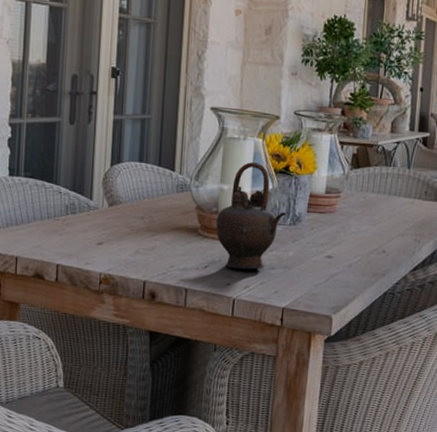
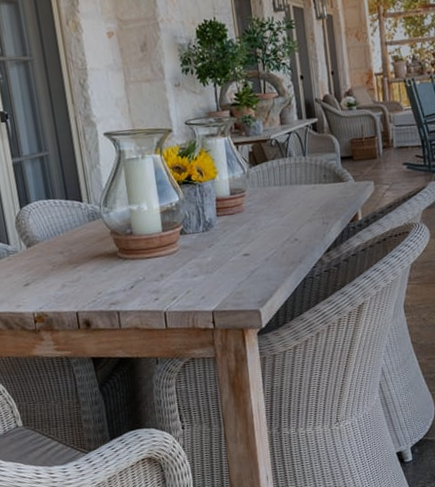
teapot: present [216,162,286,270] -> none [132,178,198,284]

